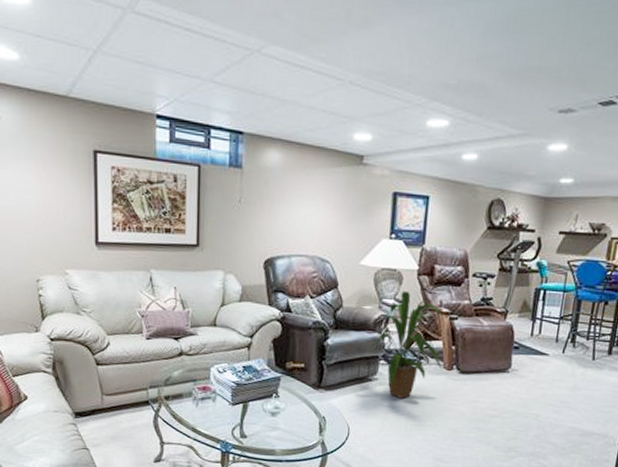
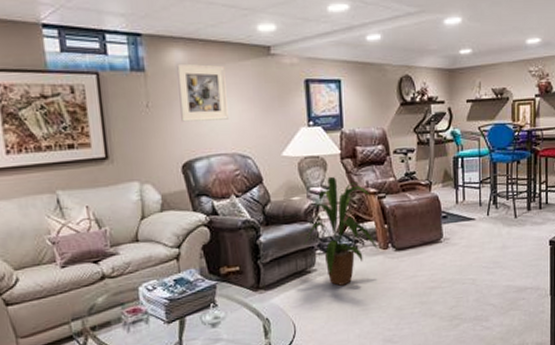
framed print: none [269,164,317,223] -> present [177,63,228,122]

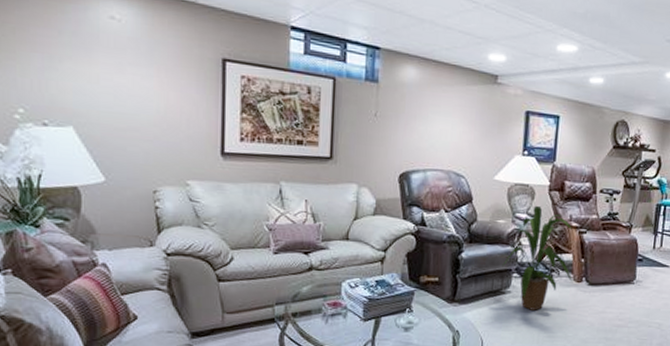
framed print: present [177,63,228,122] -> none [405,79,453,138]

